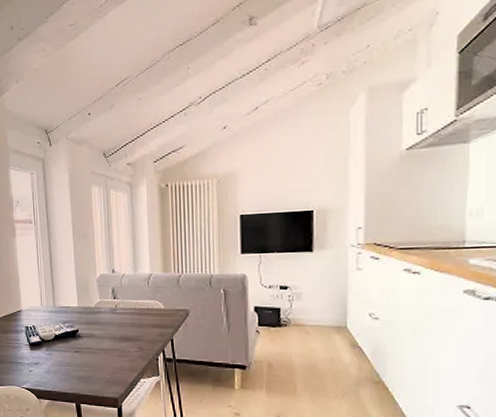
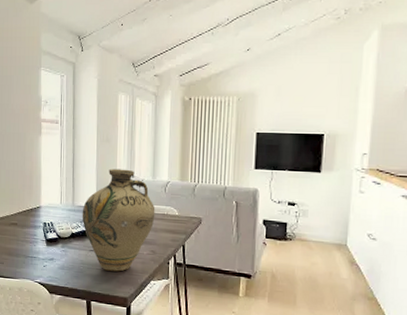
jug: none [64,265,140,372] -> present [82,168,155,272]

